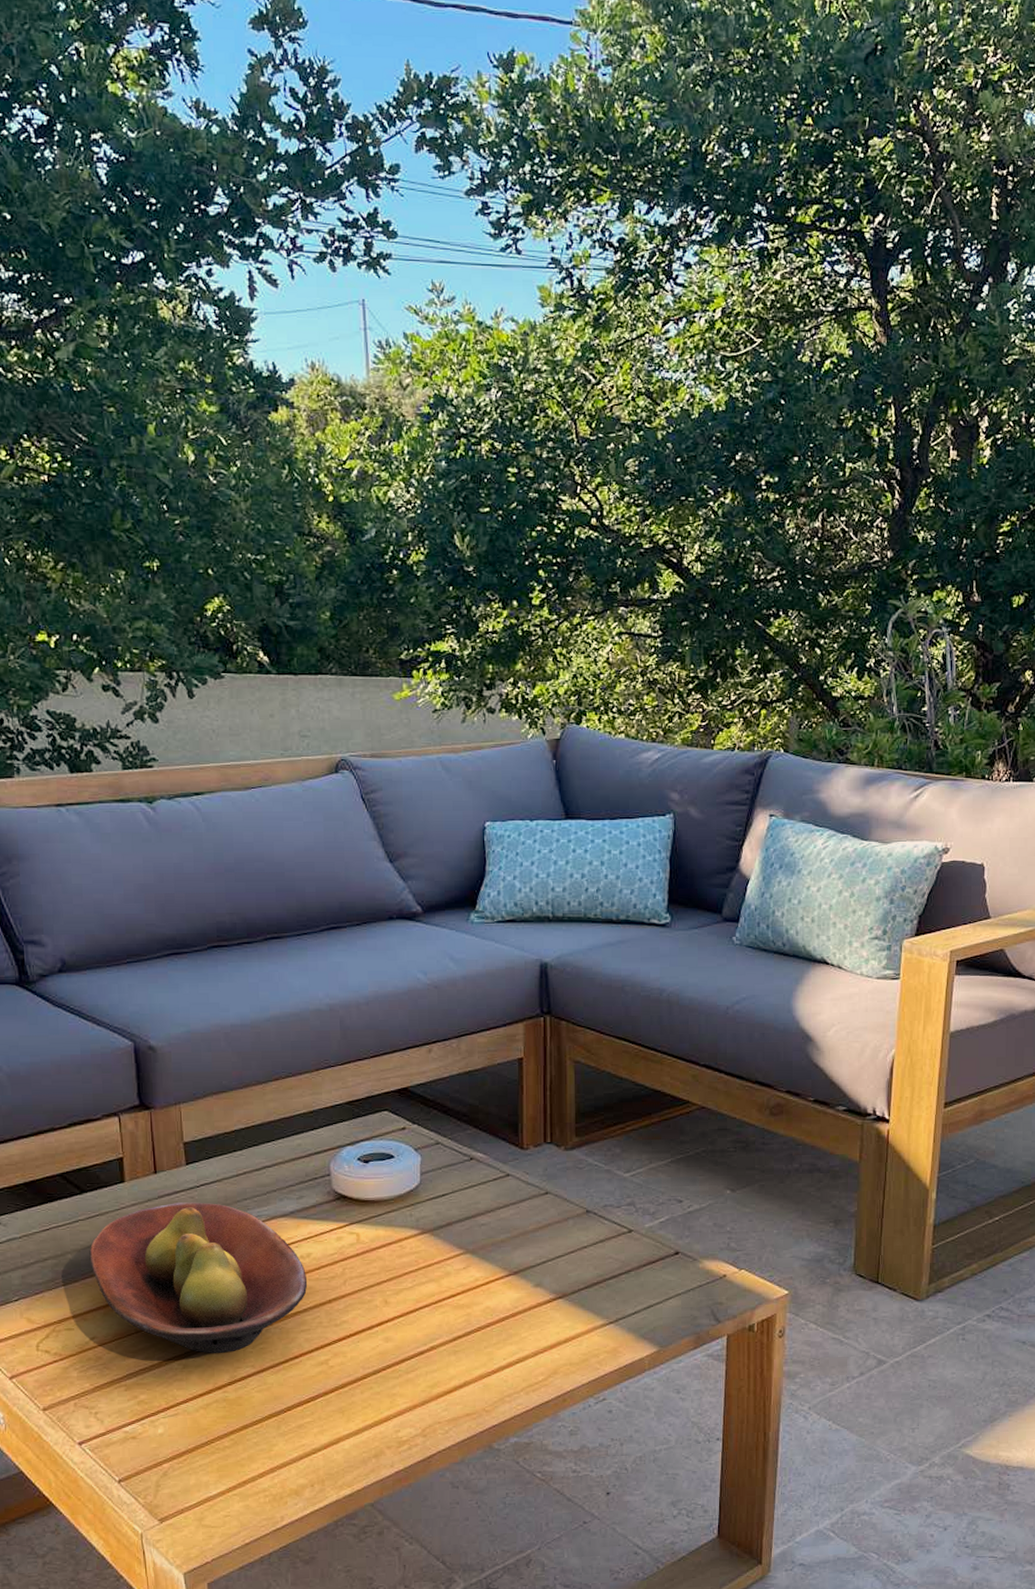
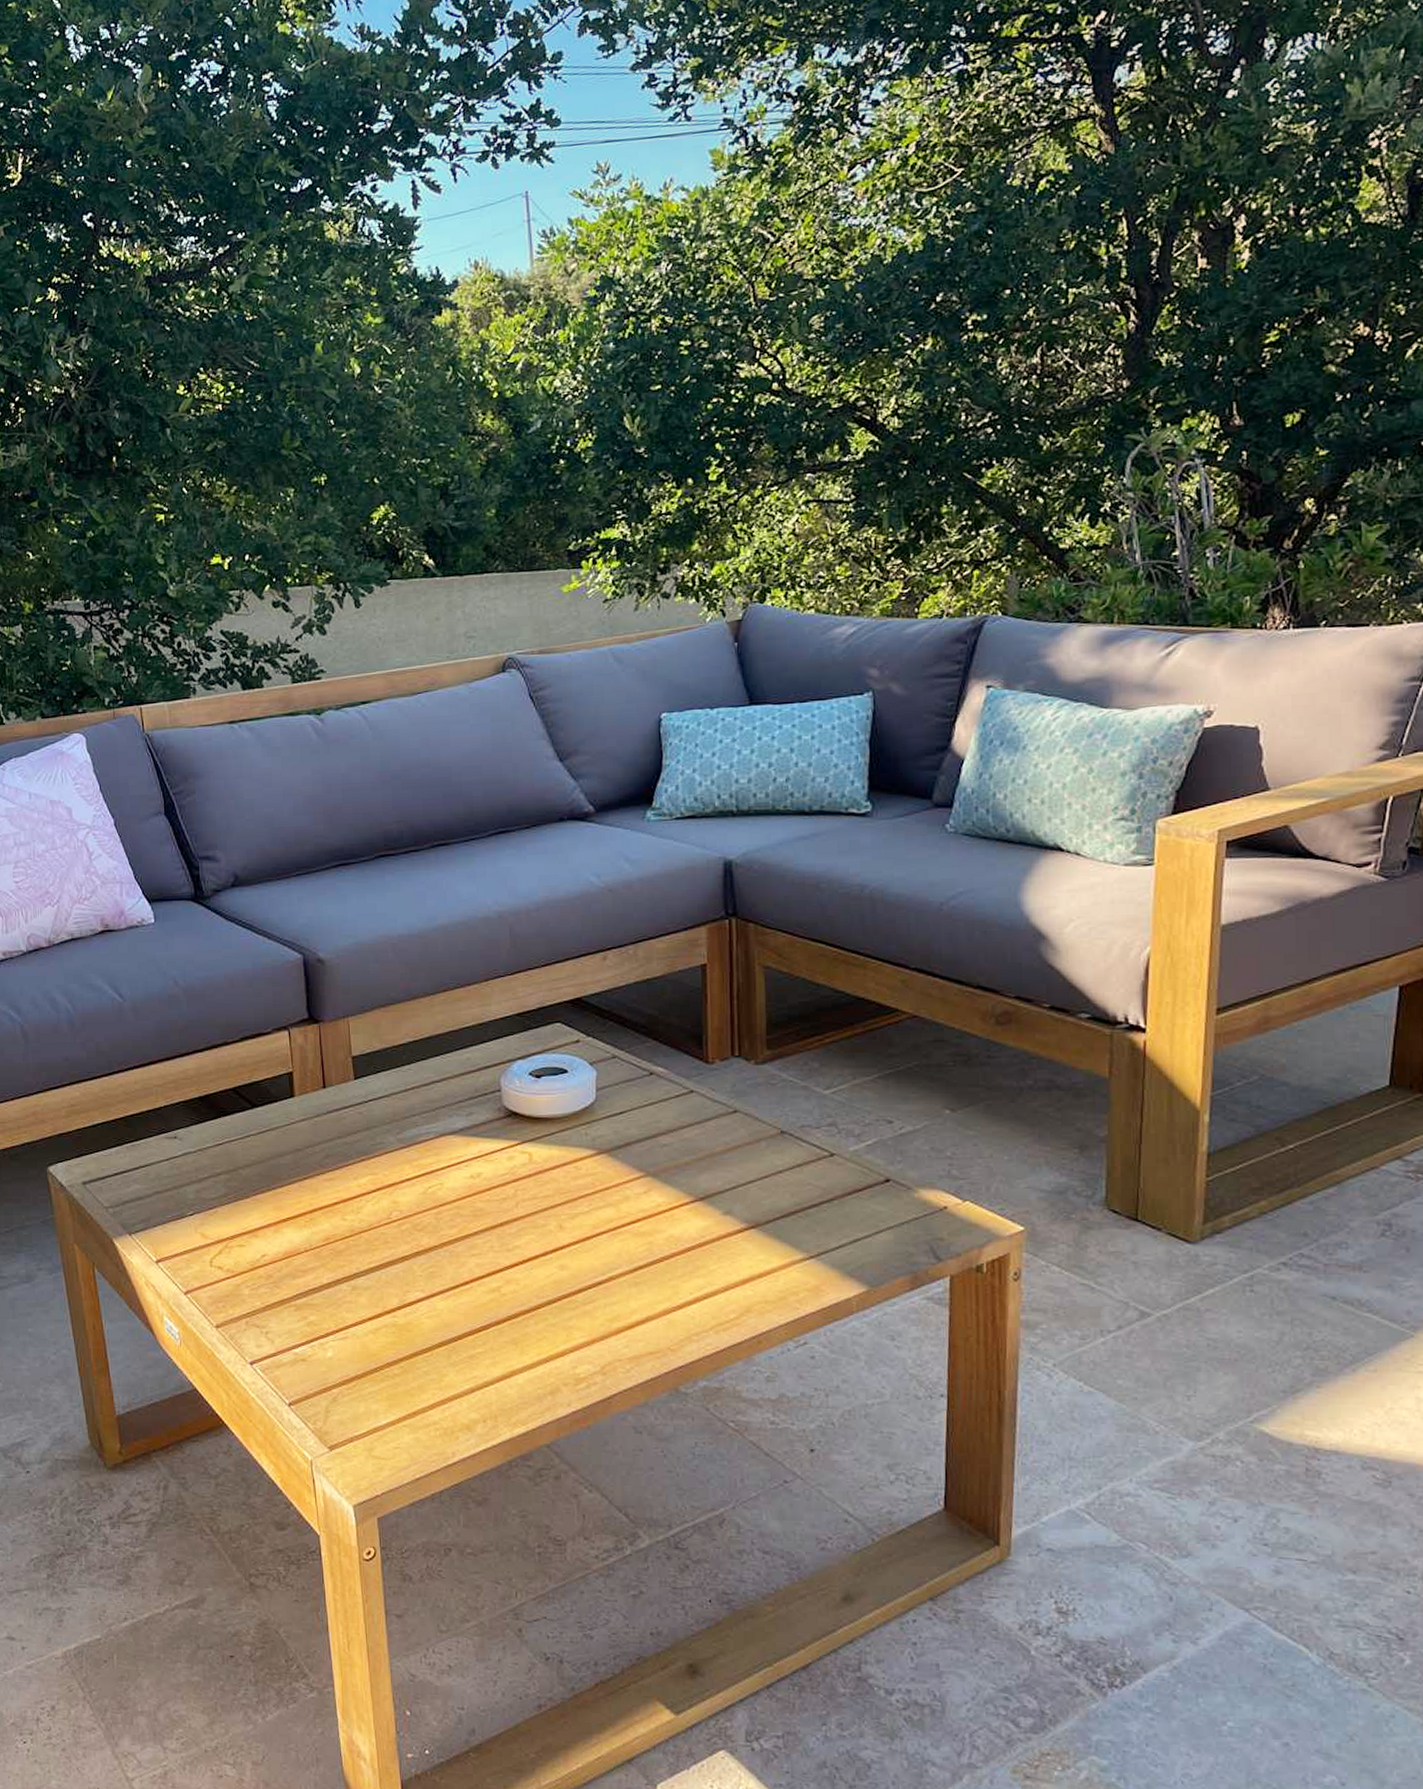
fruit bowl: present [89,1202,308,1354] -> none [260,1118,478,1277]

